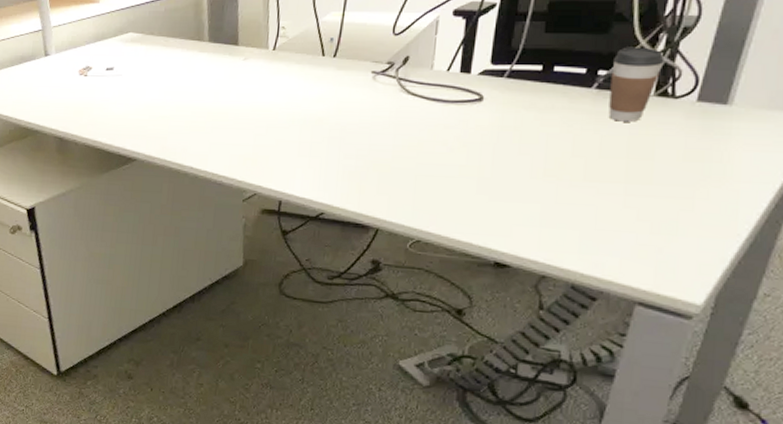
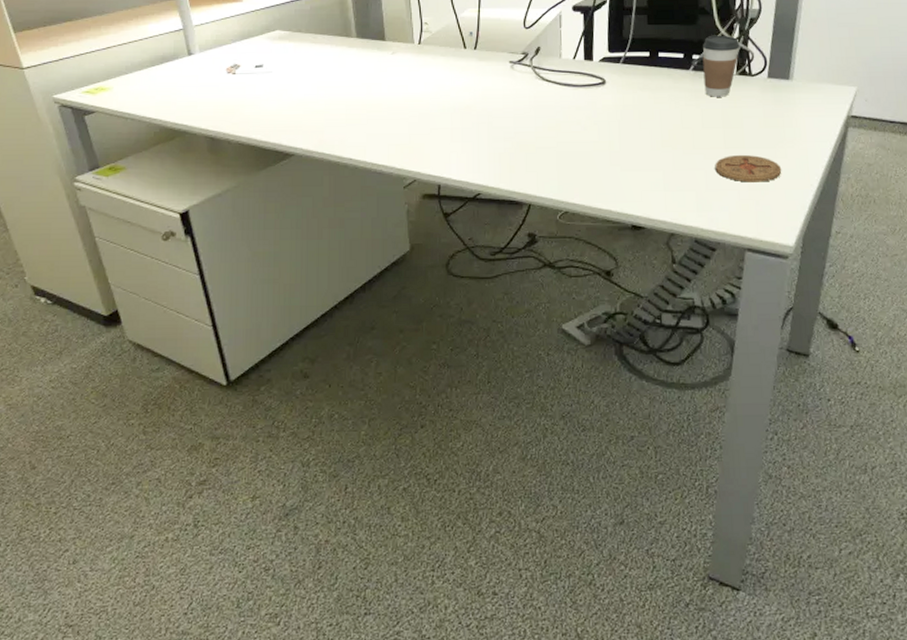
coaster: none [609,191,700,227] -> present [715,154,782,183]

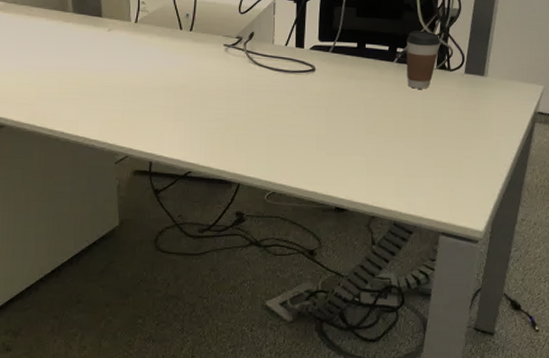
coaster: present [715,154,782,183] -> none [414,143,475,171]

